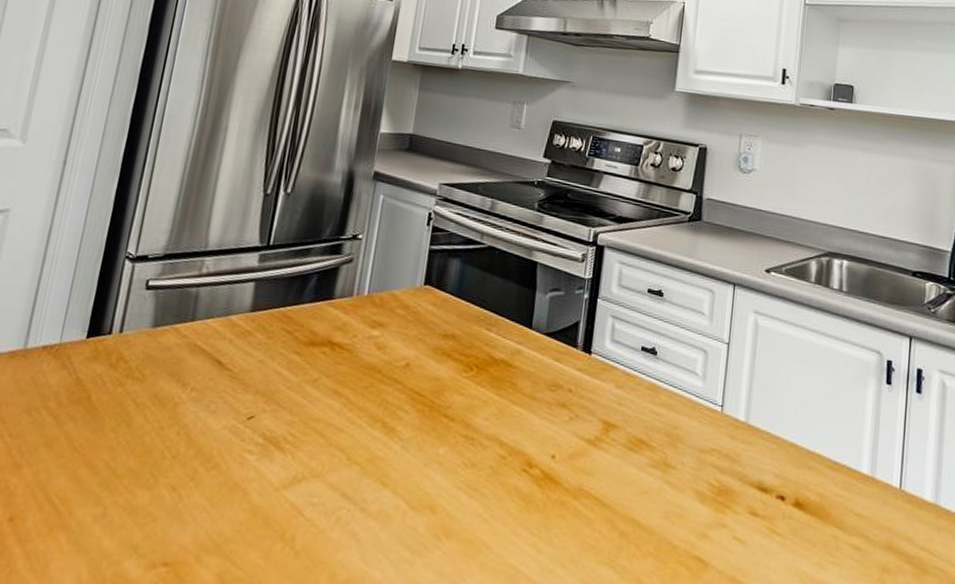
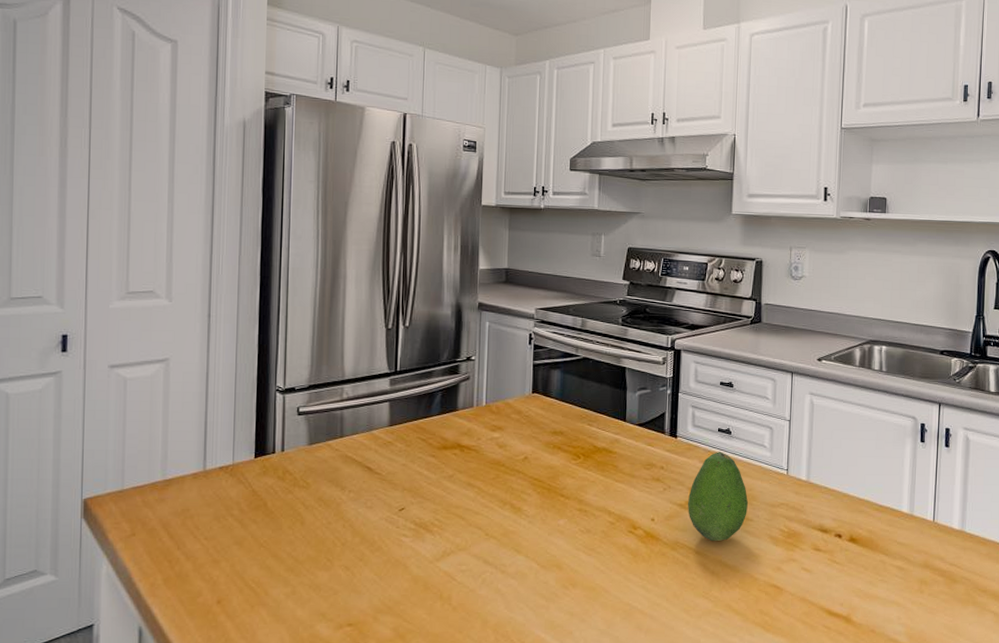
fruit: none [597,376,673,492] -> present [687,452,749,541]

